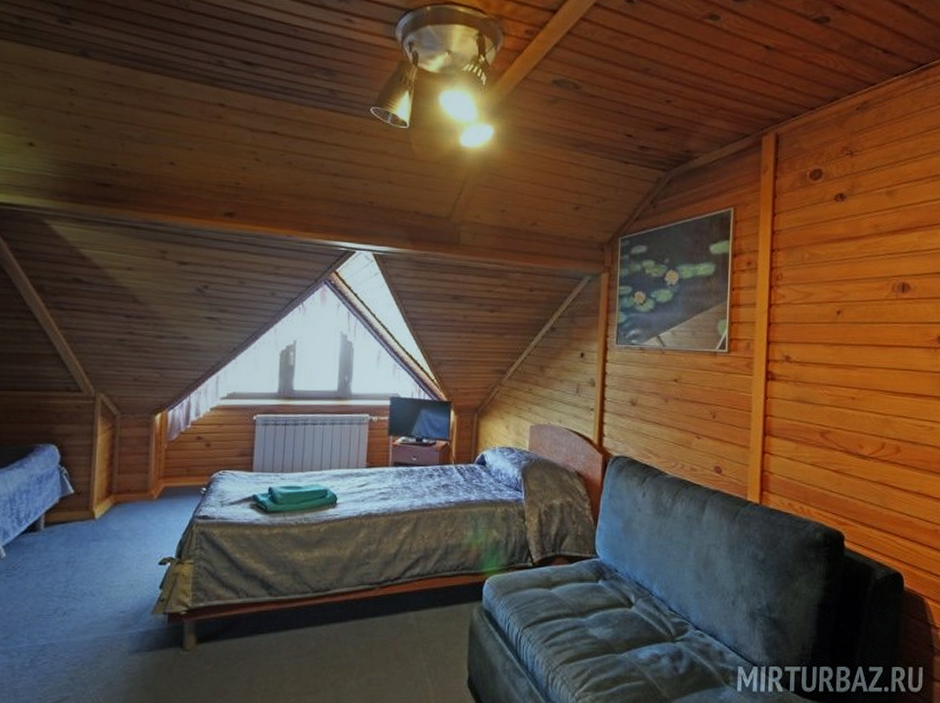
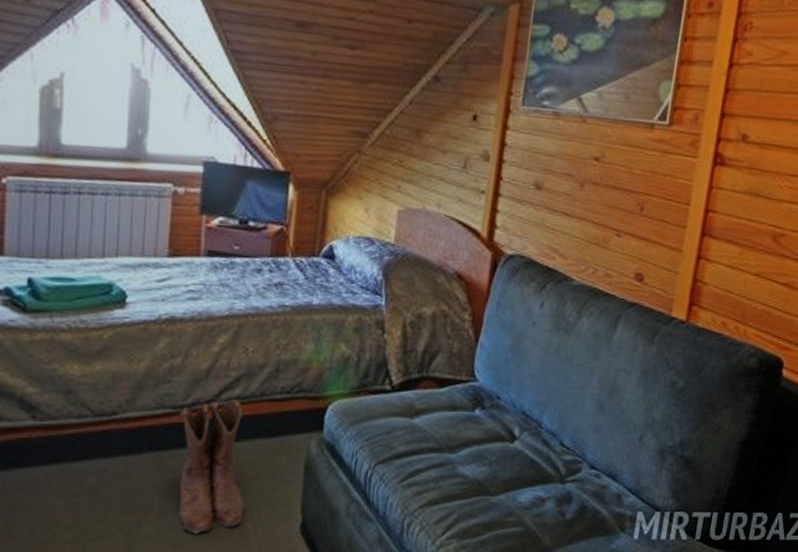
boots: none [374,577,425,688] -> present [178,400,245,534]

